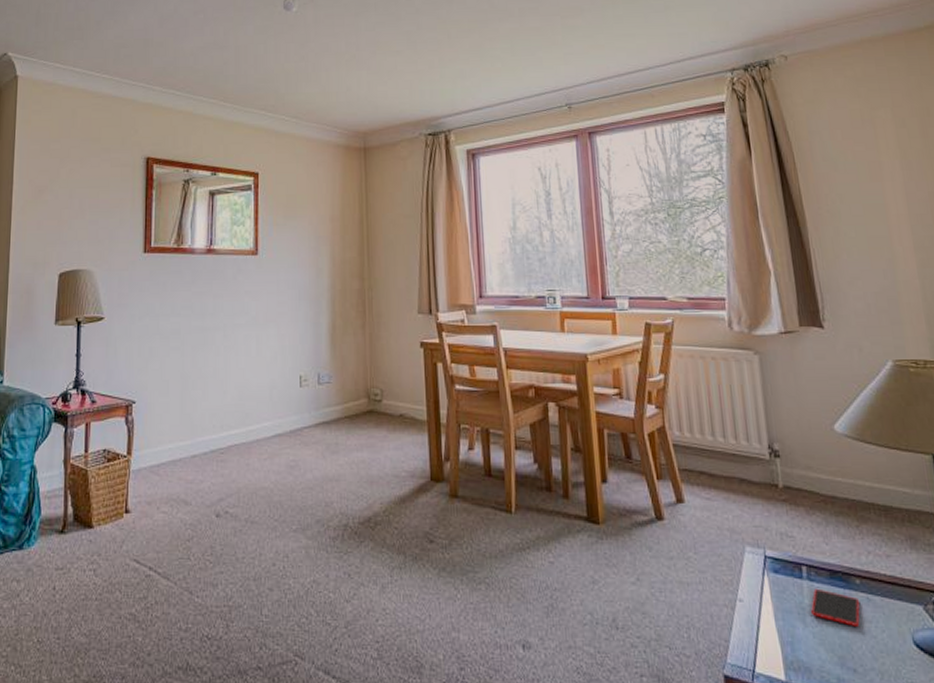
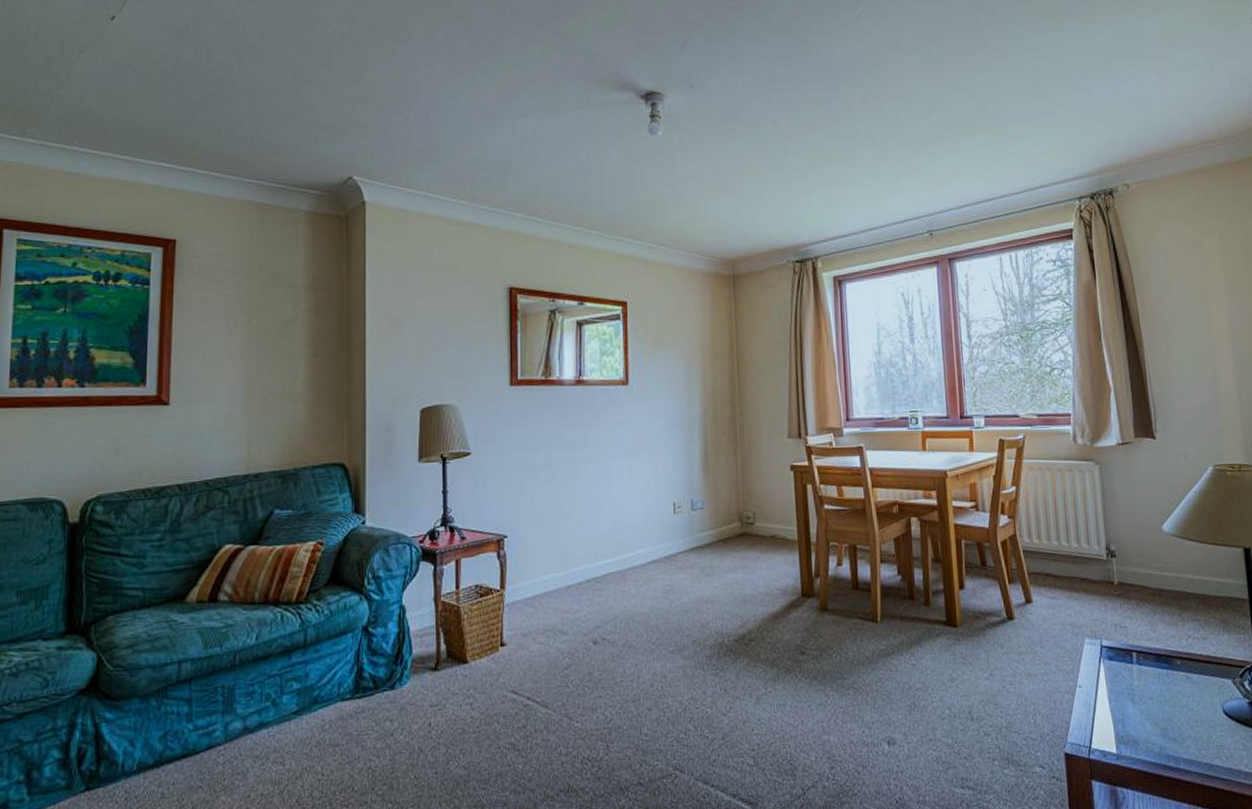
smartphone: present [811,588,860,626] -> none [1139,671,1180,702]

